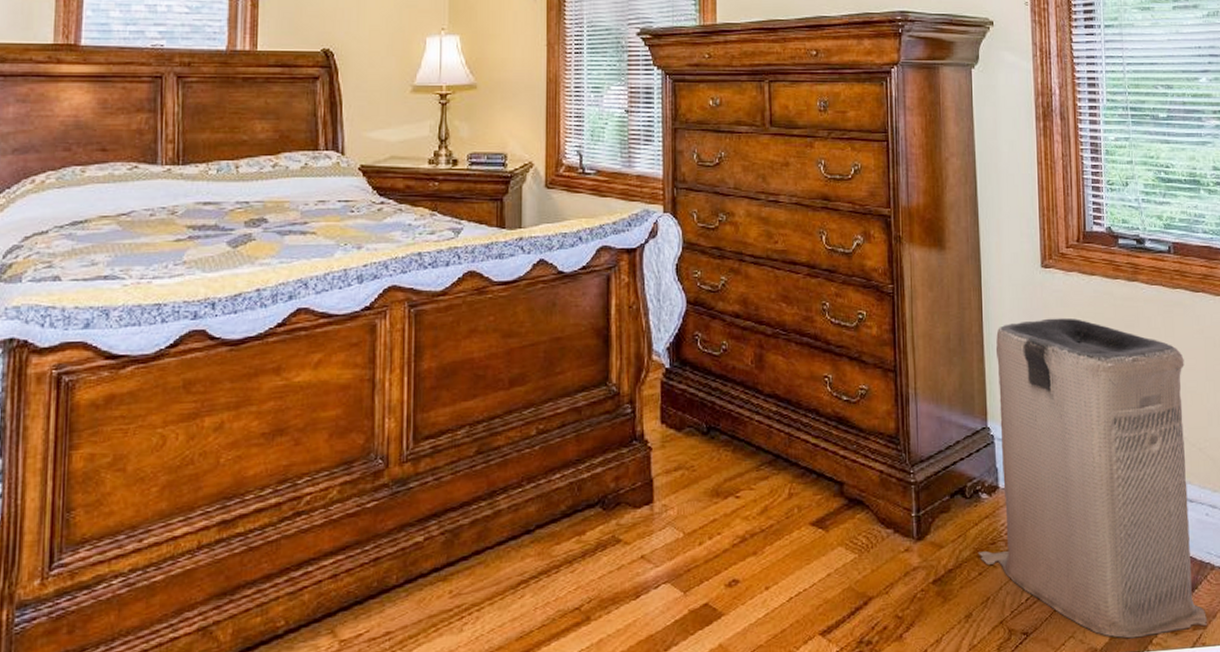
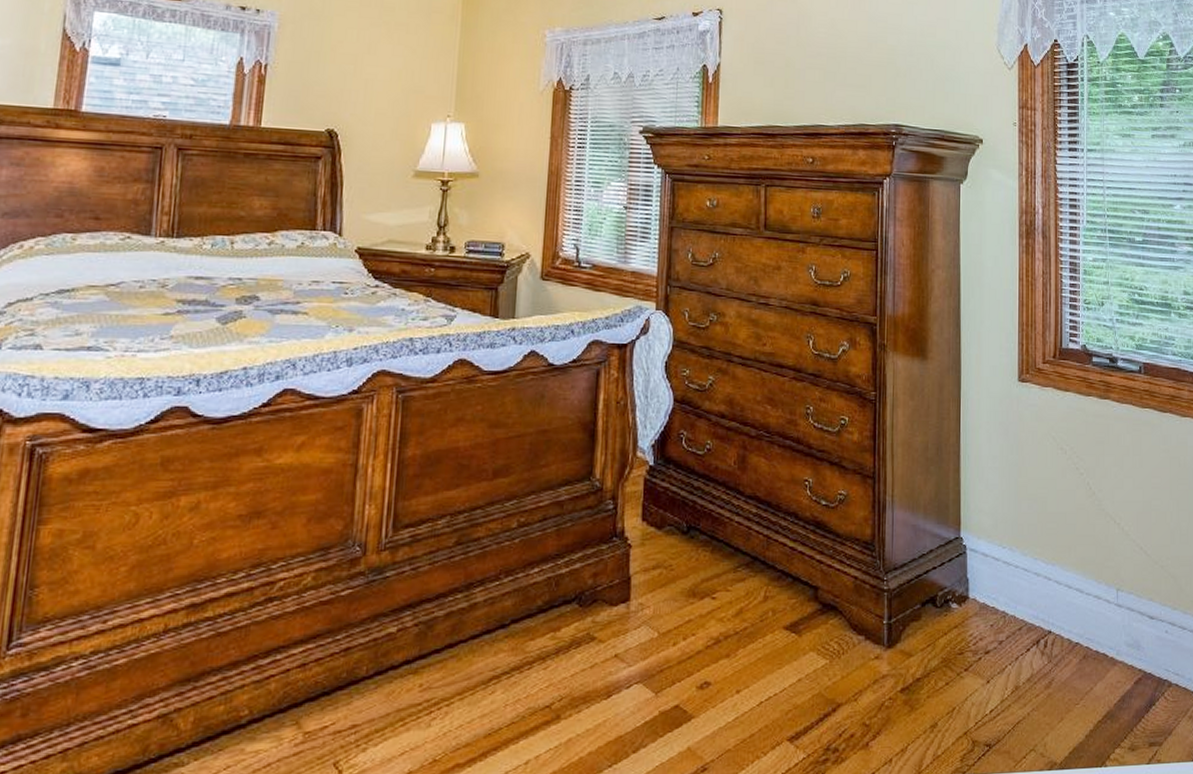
laundry basket: present [979,318,1208,639] -> none [946,431,1164,753]

